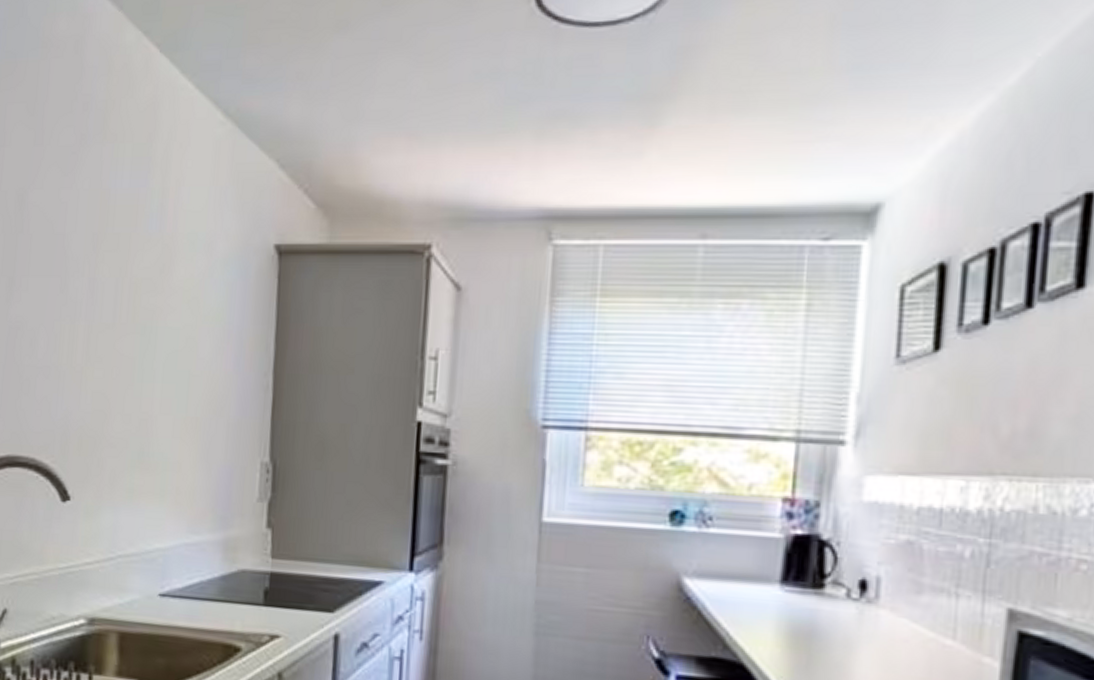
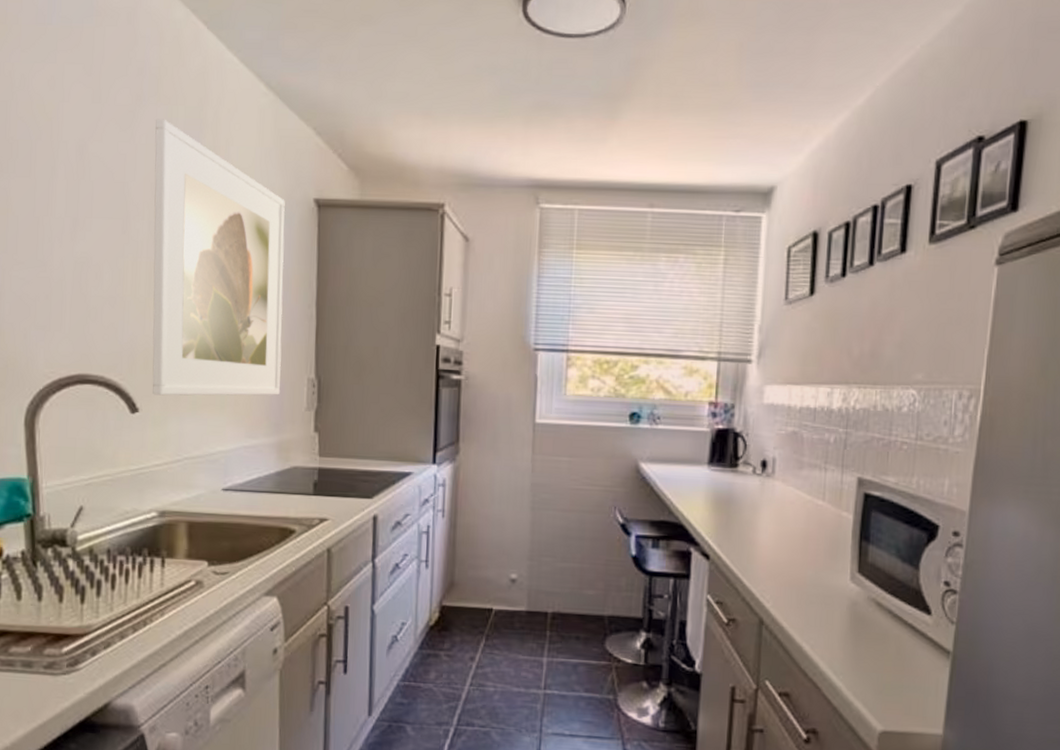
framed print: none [86,159,241,483] -> present [152,118,285,396]

